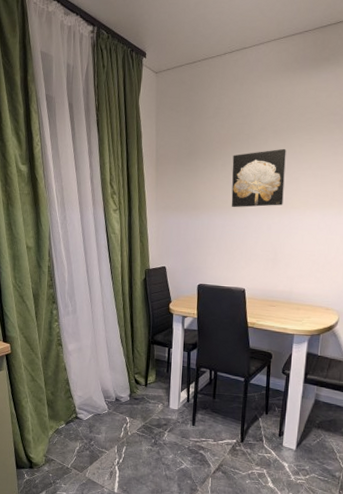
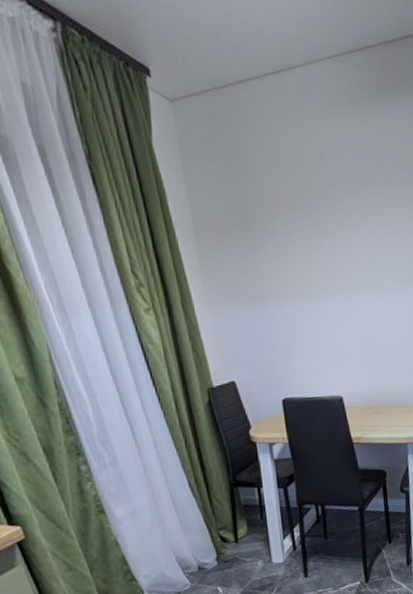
wall art: present [231,148,286,208] -> none [300,209,372,293]

